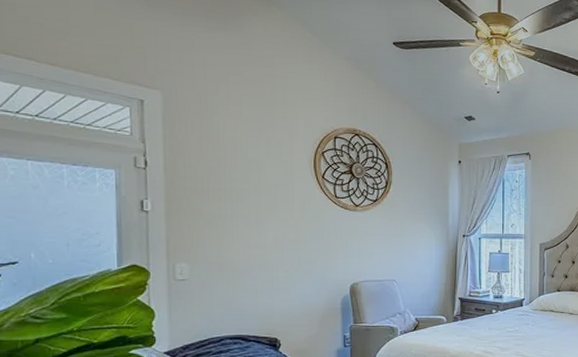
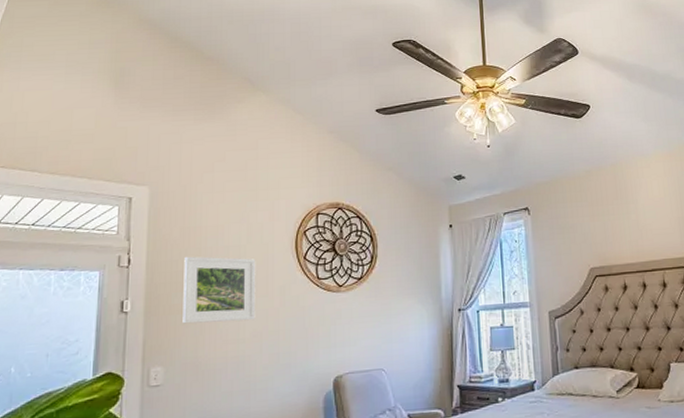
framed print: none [203,164,277,229] -> present [182,256,256,324]

